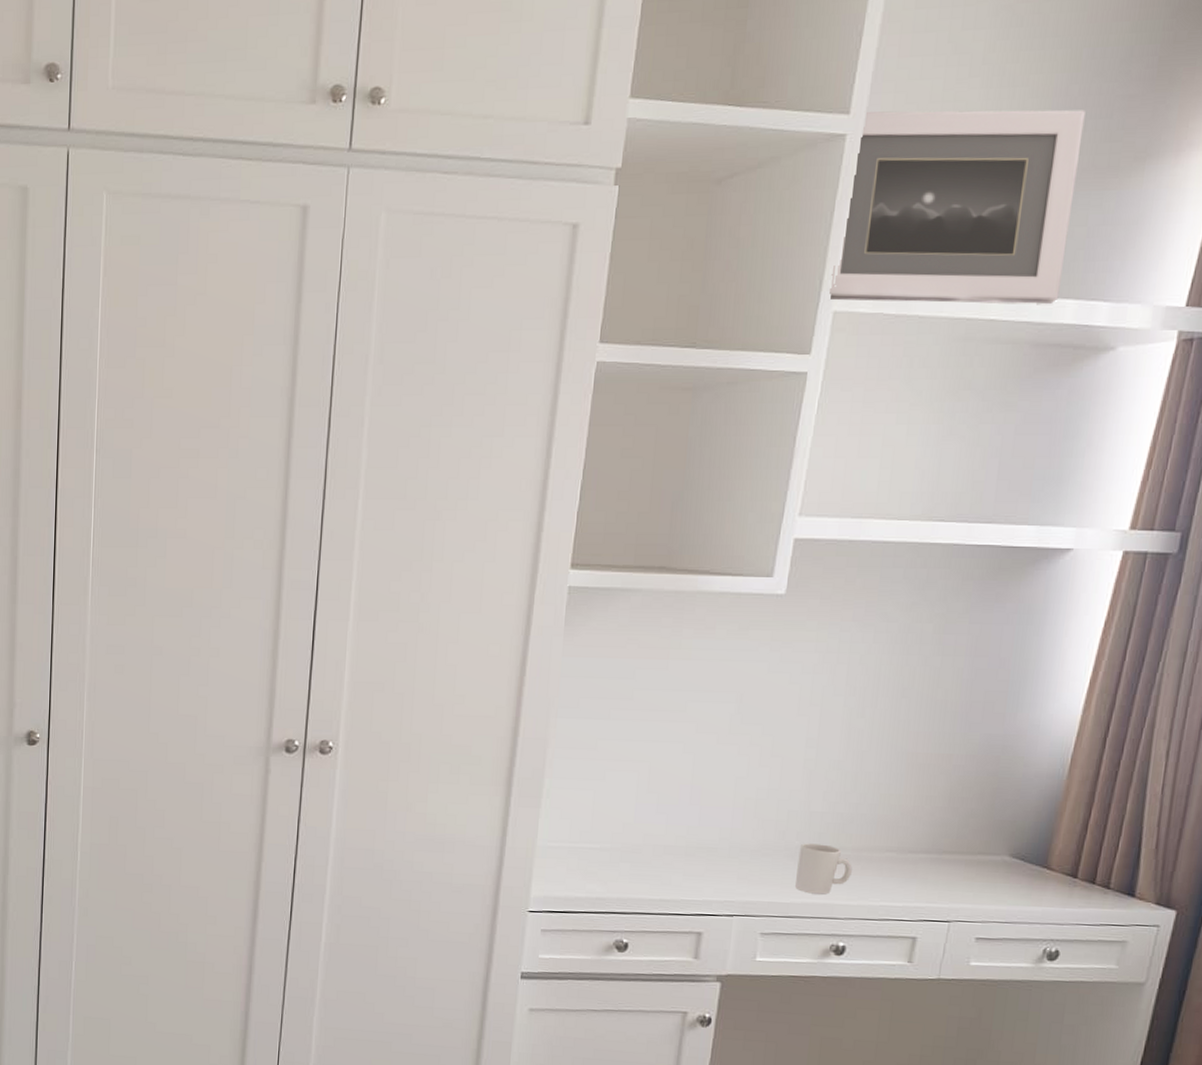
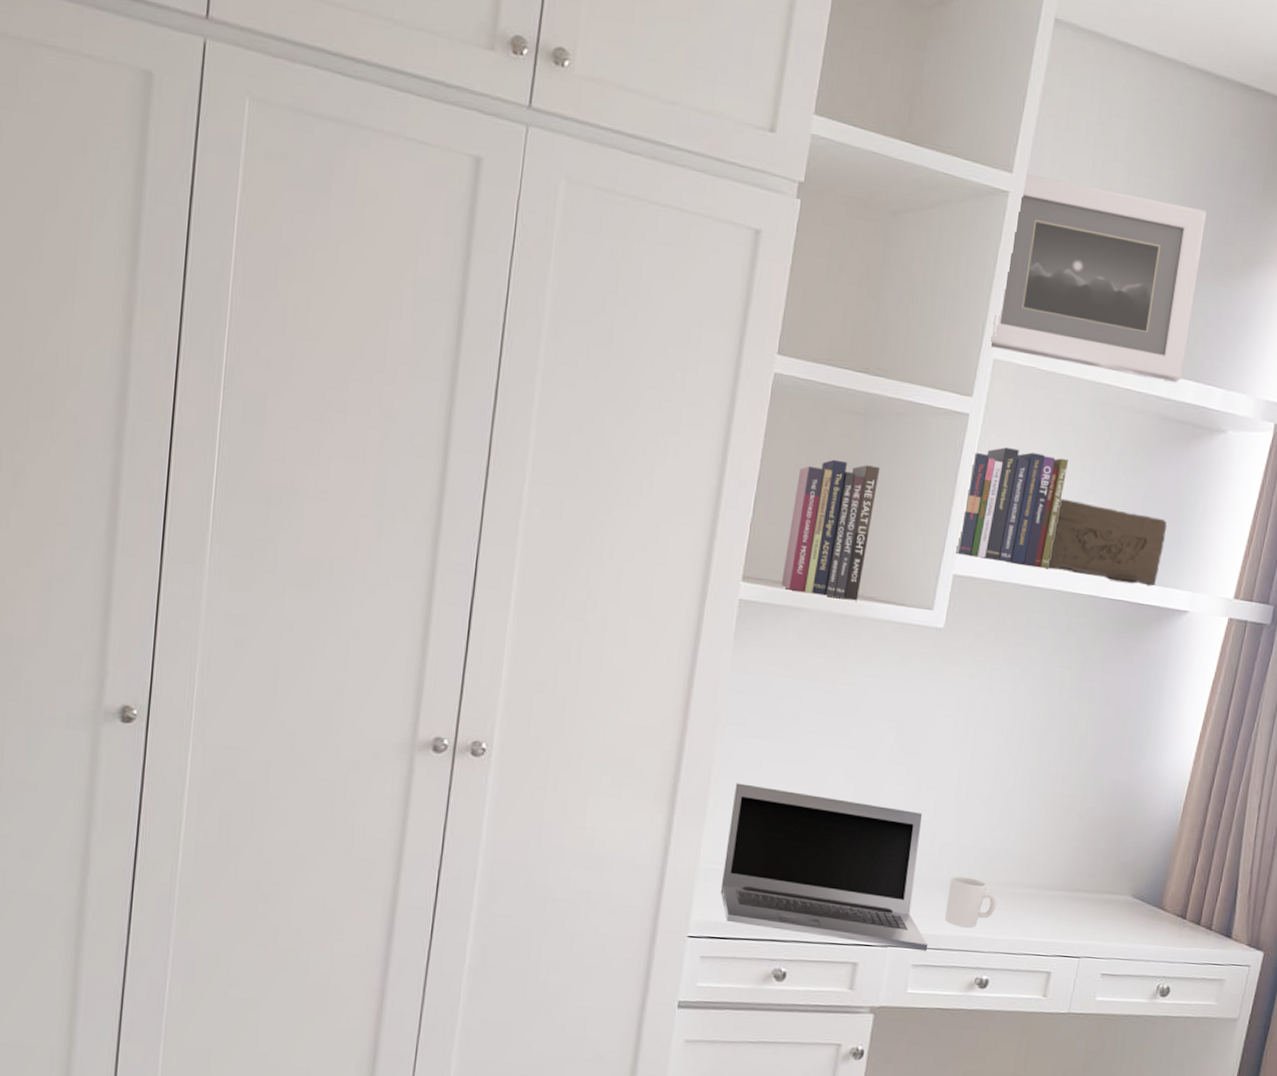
laptop: none [559,763,778,920] -> present [720,783,928,952]
books: none [610,438,712,576] -> present [781,459,881,601]
books: none [795,401,923,522] -> present [954,447,1068,569]
decorative box: none [898,446,1044,528] -> present [1045,498,1168,587]

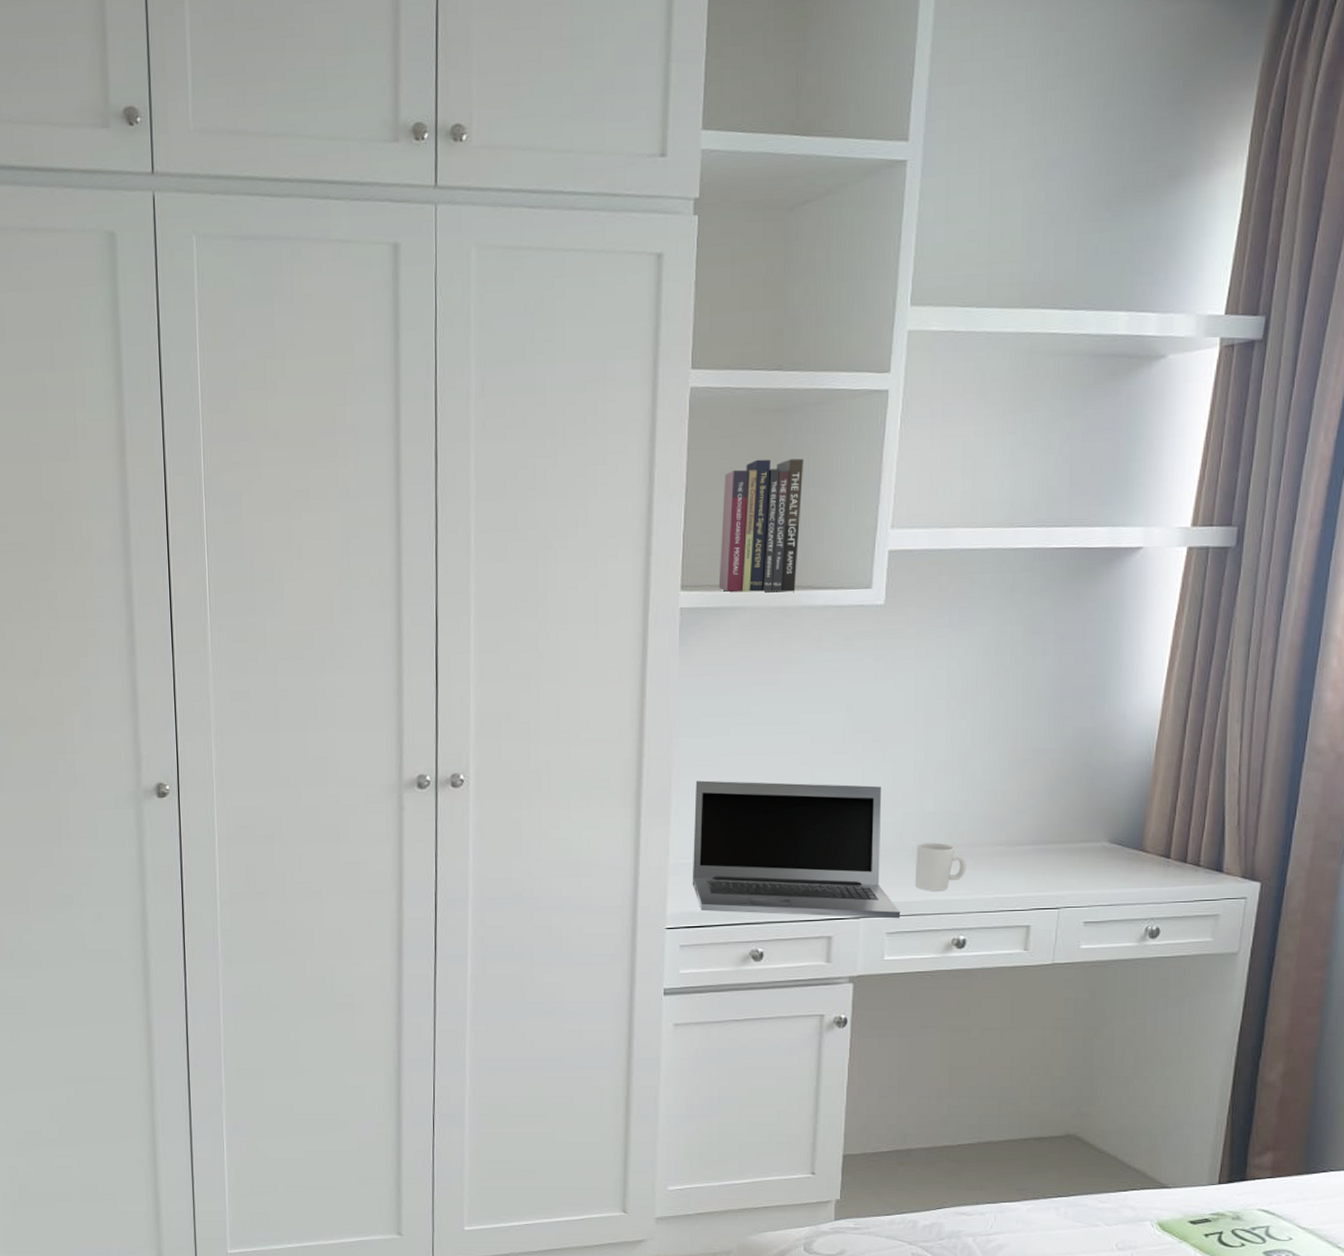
books: present [954,447,1068,569] -> none [888,416,997,531]
picture frame: present [991,173,1207,382] -> none [903,132,1122,320]
decorative box: present [1045,498,1168,587] -> none [983,456,1111,531]

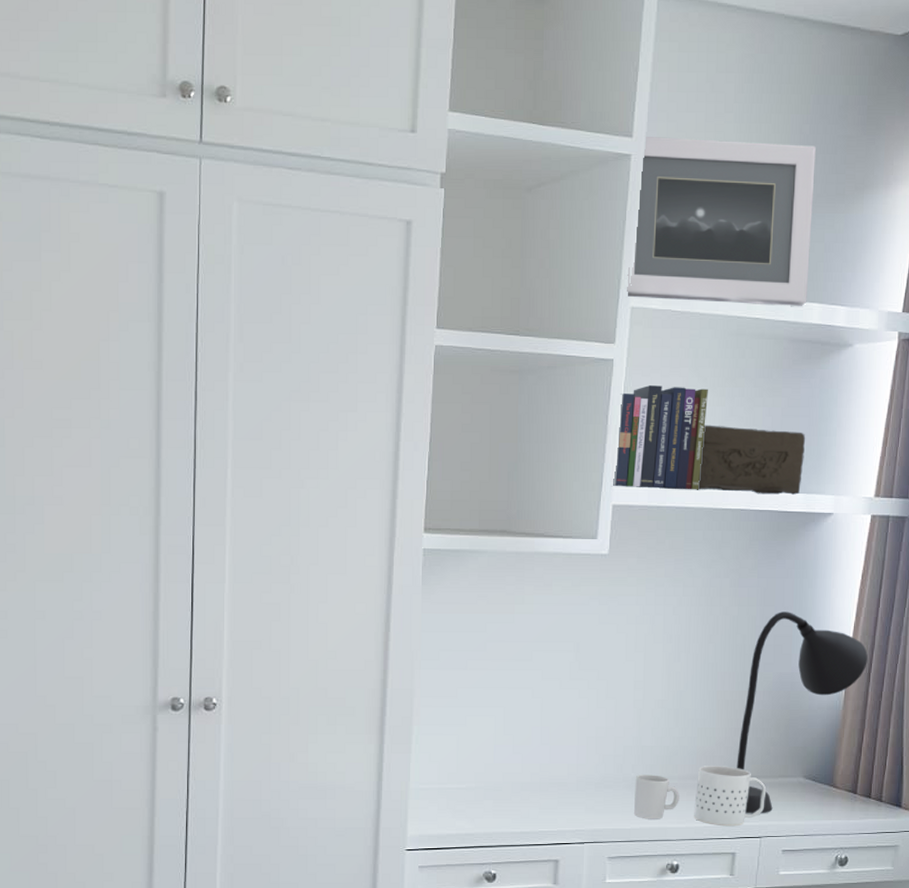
laptop: present [692,780,901,919] -> none [431,711,621,844]
books: present [718,458,804,592] -> none [459,415,538,539]
books: none [888,416,997,531] -> present [612,385,708,490]
picture frame: none [903,132,1122,320] -> present [627,135,816,306]
mug: none [982,831,1066,897] -> present [694,766,767,827]
decorative box: none [983,456,1111,531] -> present [696,425,806,496]
desk lamp: none [1031,659,1183,883] -> present [736,612,868,814]

